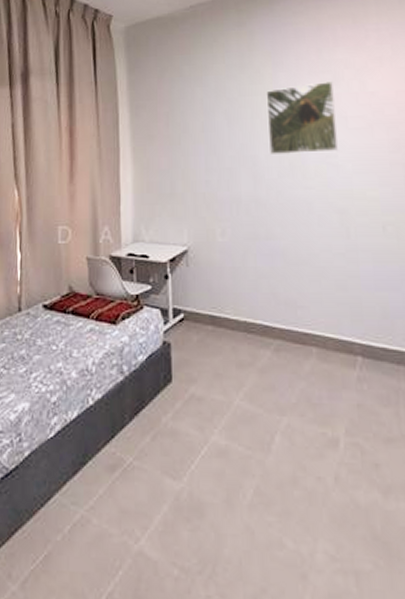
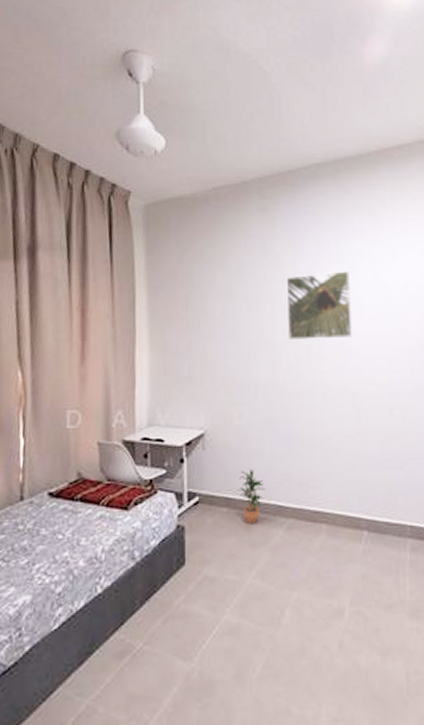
potted plant: none [222,286,251,344] -> present [238,468,265,525]

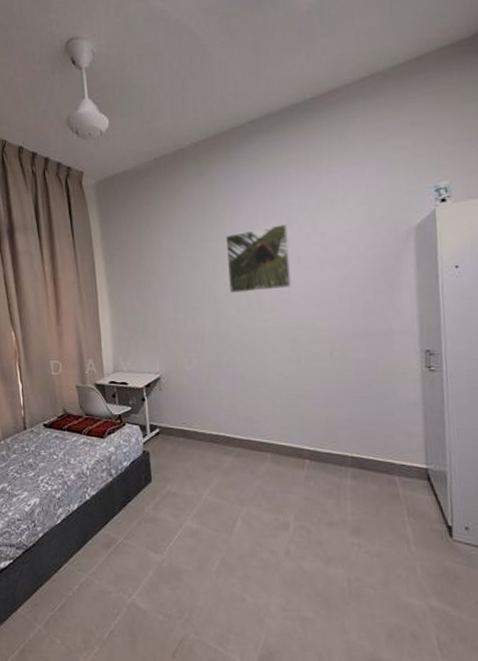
potted plant: present [238,468,265,525] -> none [191,406,215,452]

